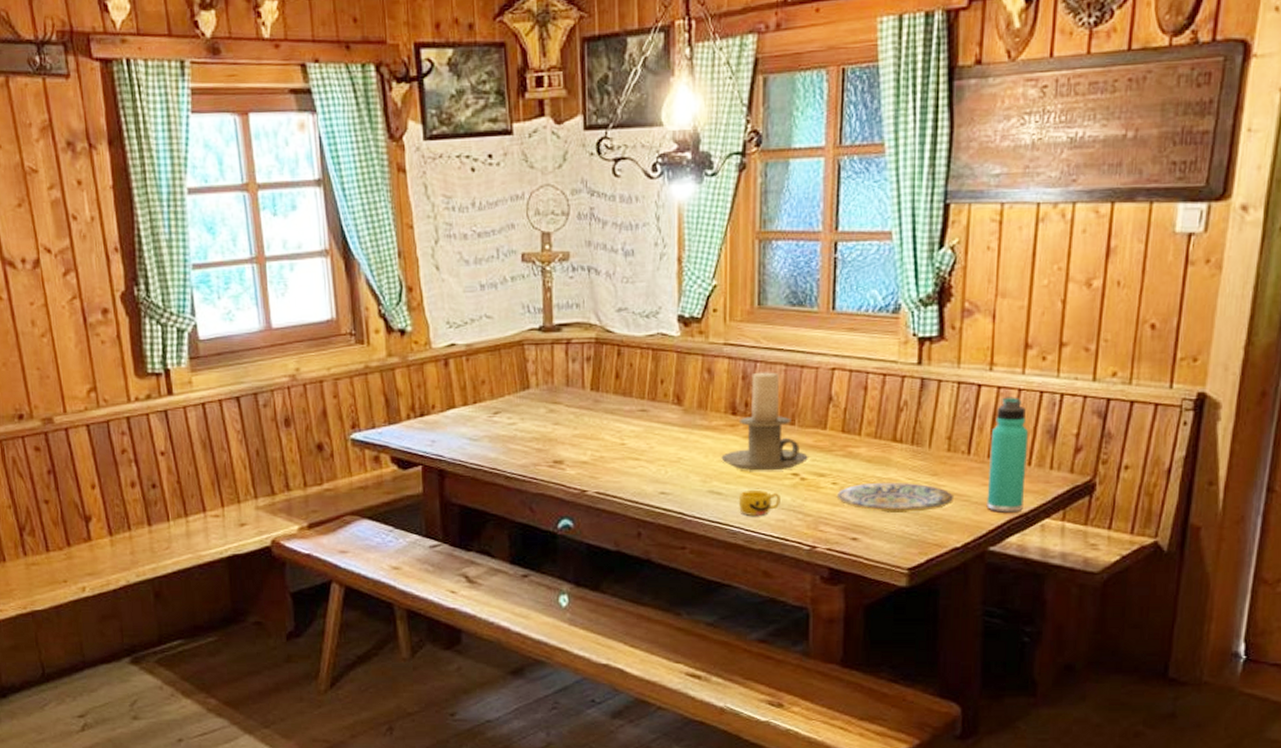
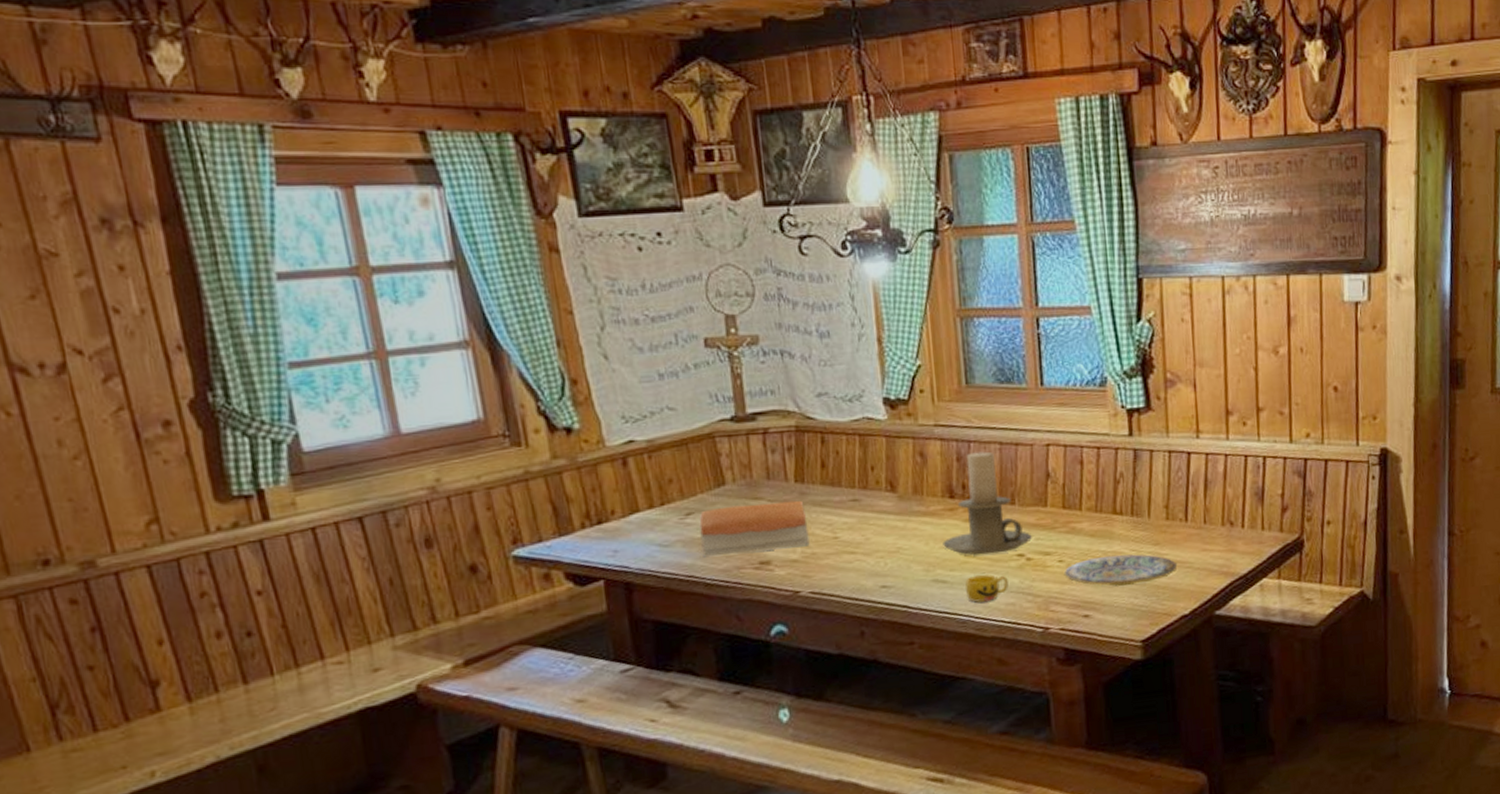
bread loaf: none [504,407,599,453] -> present [699,500,810,558]
thermos bottle: present [986,397,1029,513] -> none [1205,462,1242,576]

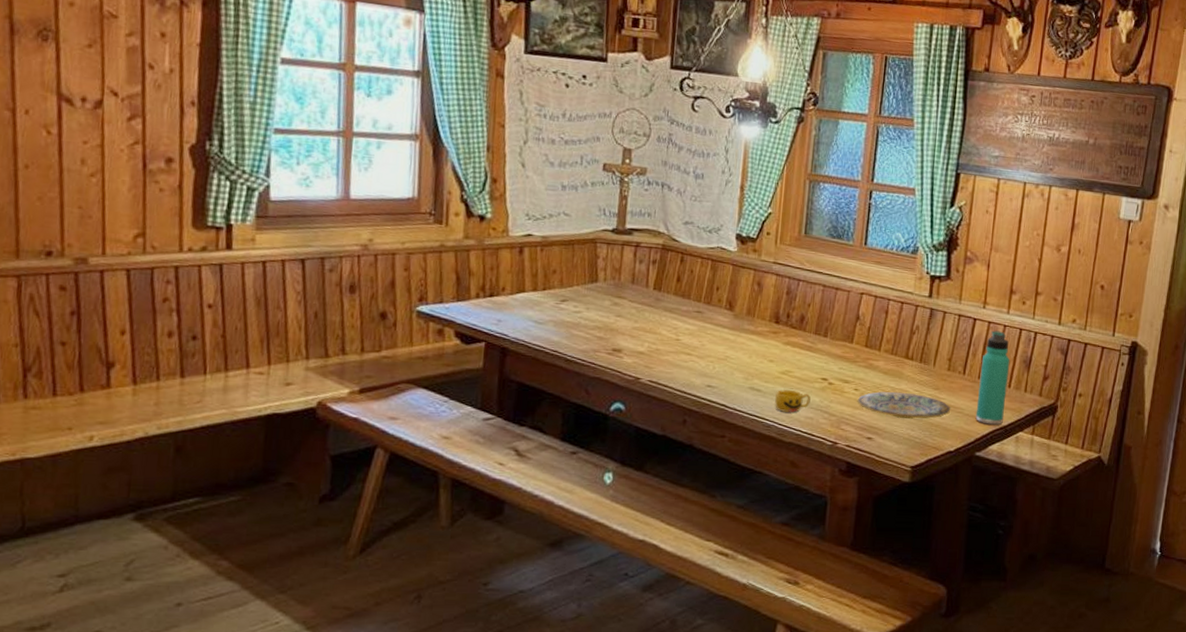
bread loaf: present [699,500,810,558] -> none [568,299,658,343]
candle holder: present [943,451,1032,555] -> none [763,289,836,375]
thermos bottle: none [1205,462,1242,576] -> present [975,330,1010,425]

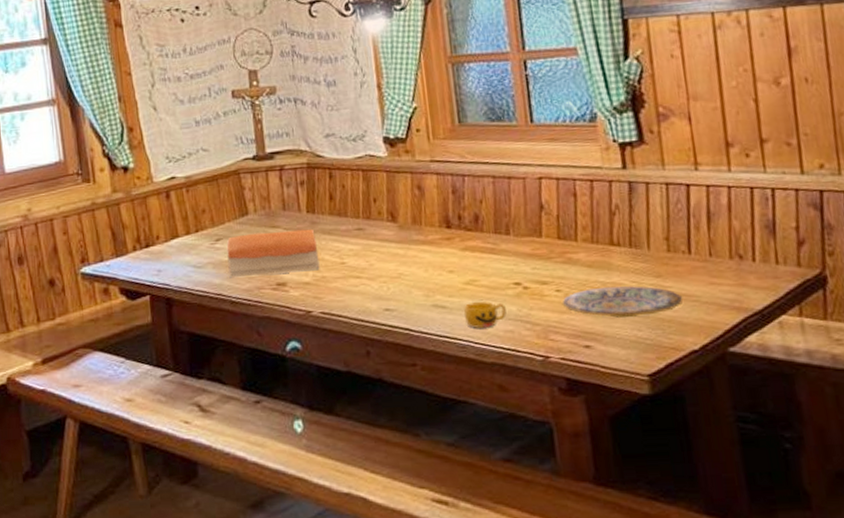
bread loaf: none [568,299,658,343] -> present [226,229,320,278]
thermos bottle: present [975,330,1010,425] -> none [709,194,756,311]

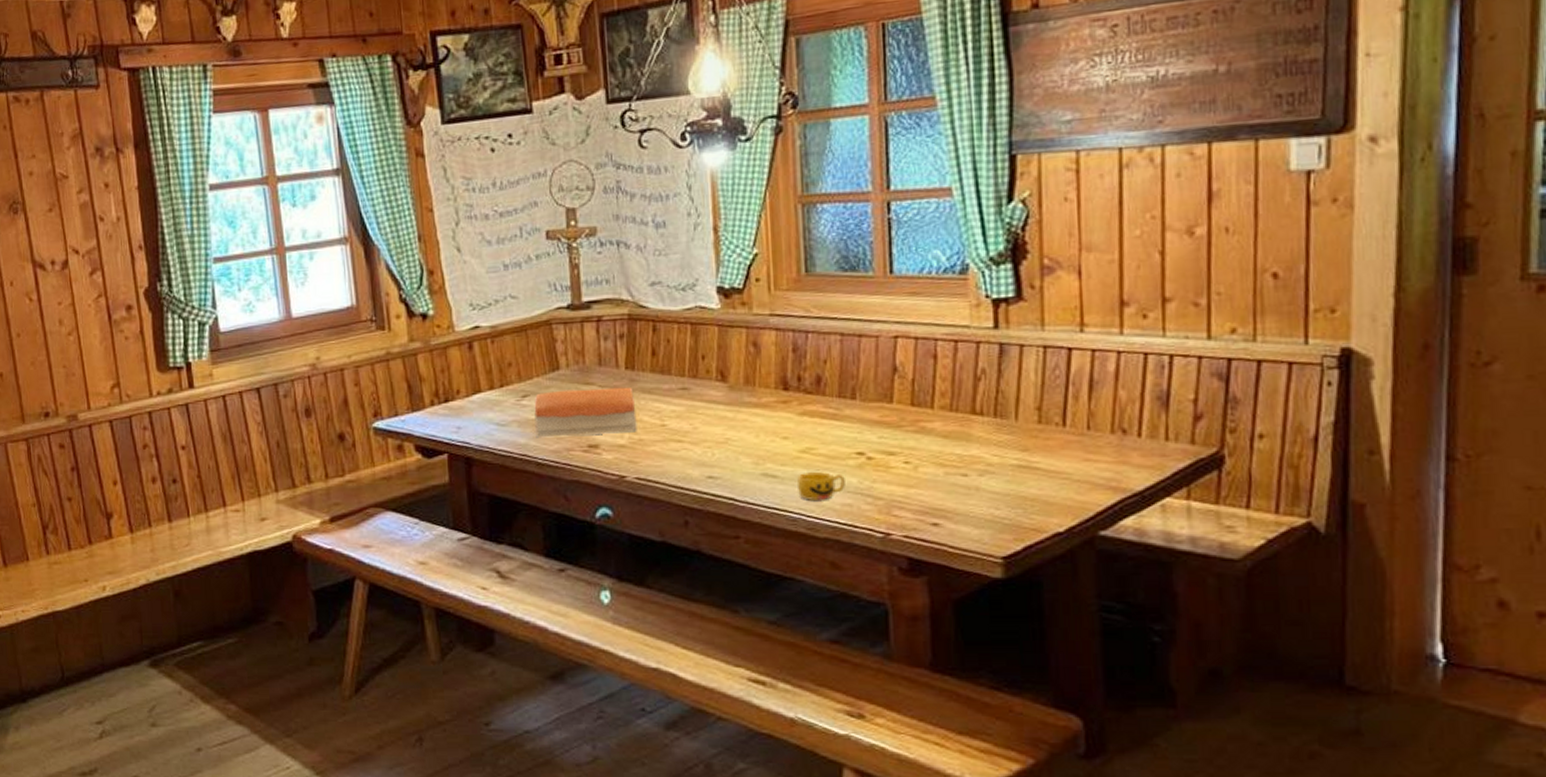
plate: present [562,286,683,318] -> none [910,459,1051,494]

